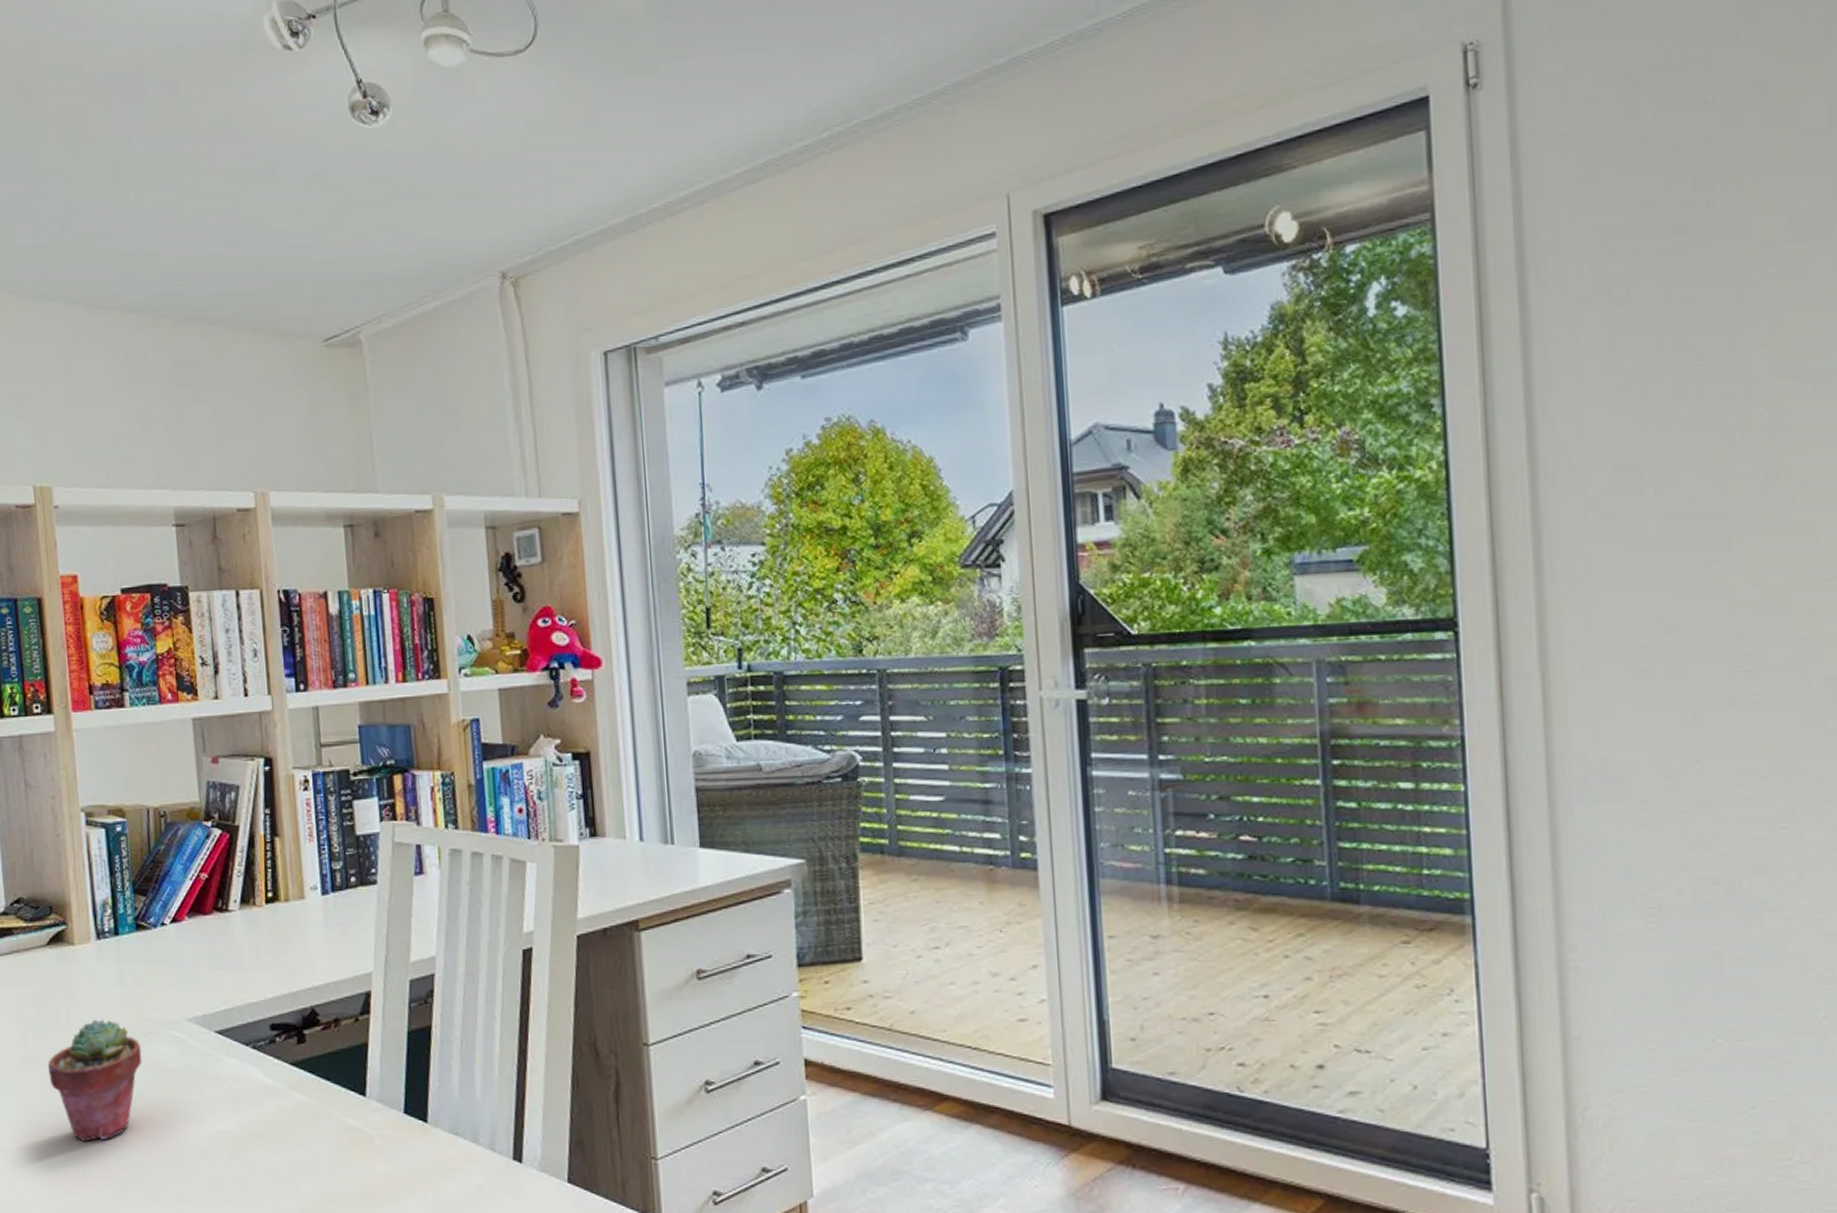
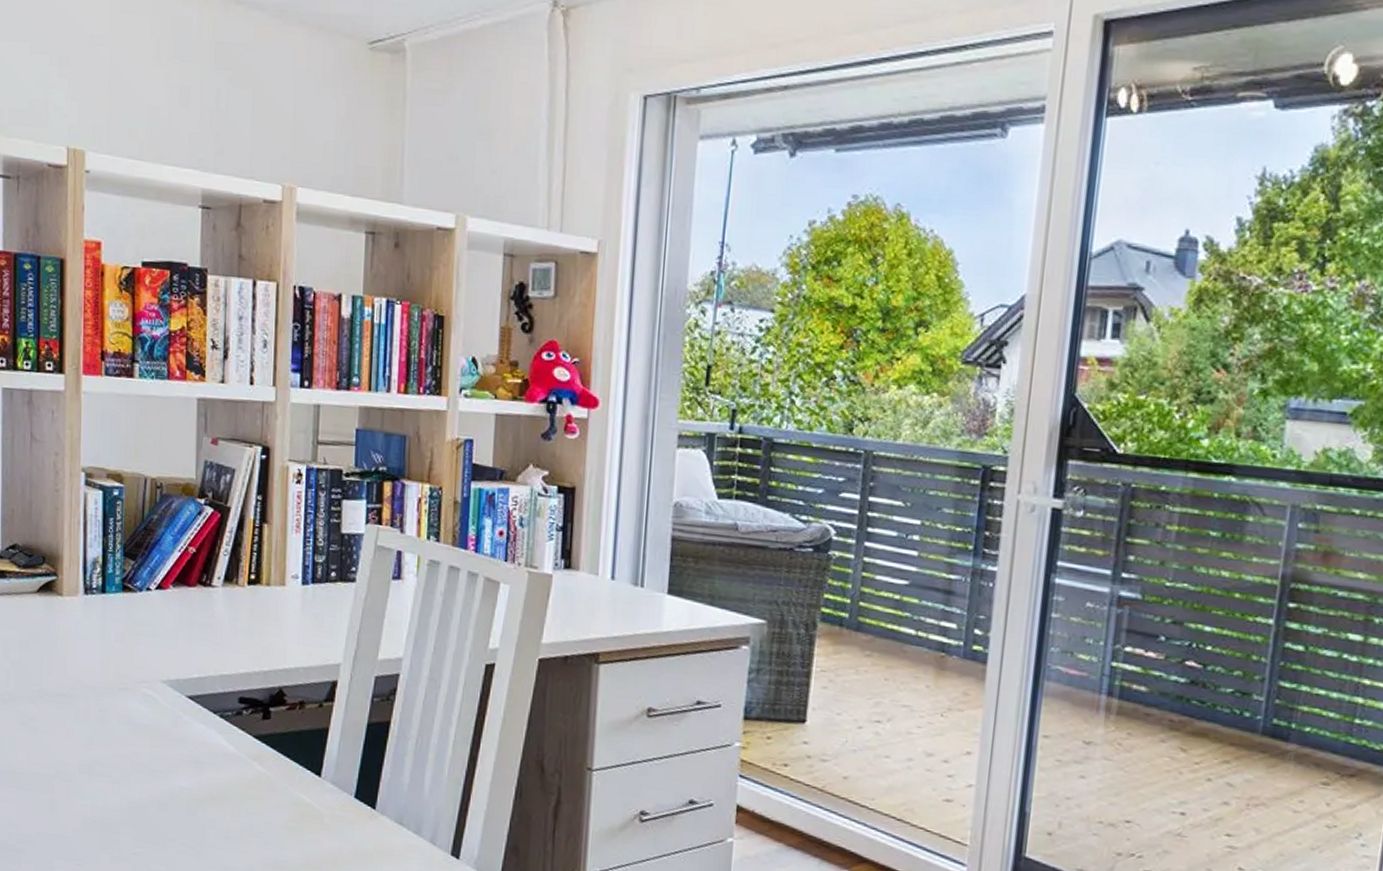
potted succulent: present [48,1019,142,1142] -> none [27,667,116,780]

